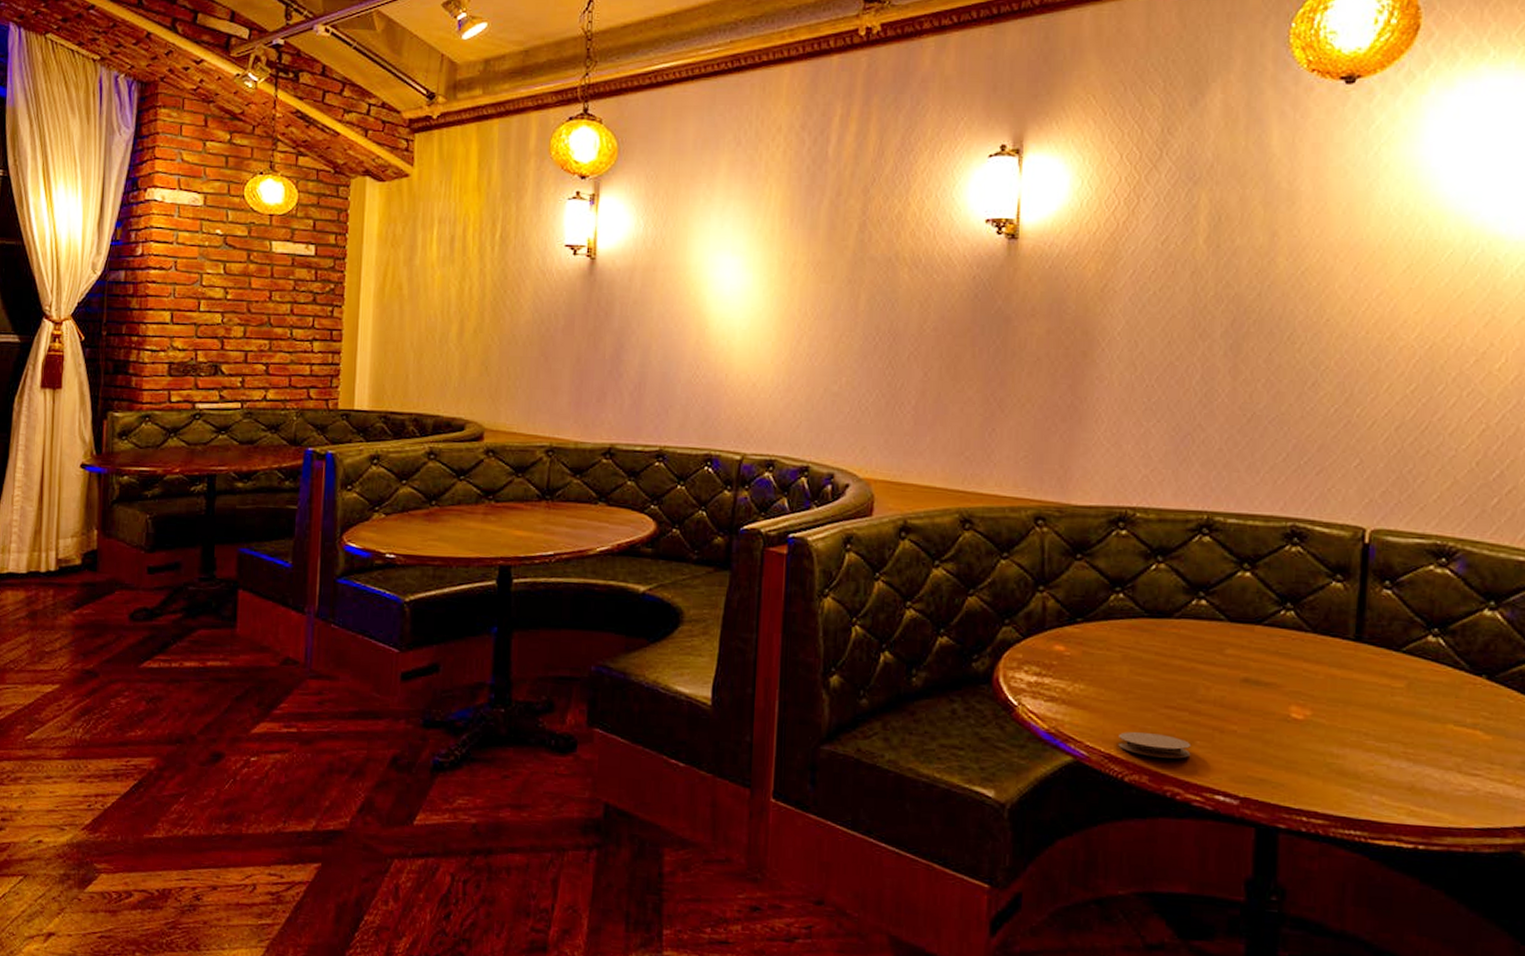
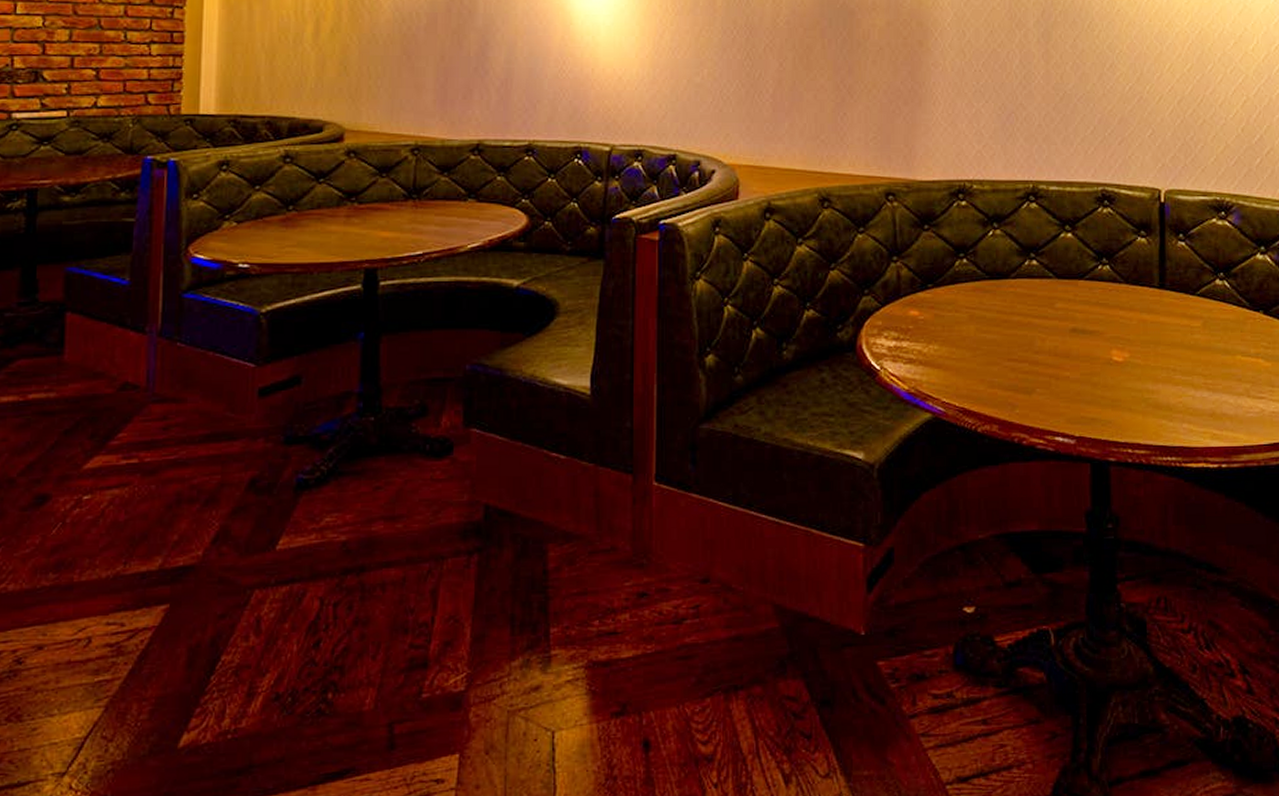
coaster: present [1118,732,1192,759] -> none [970,385,1033,407]

